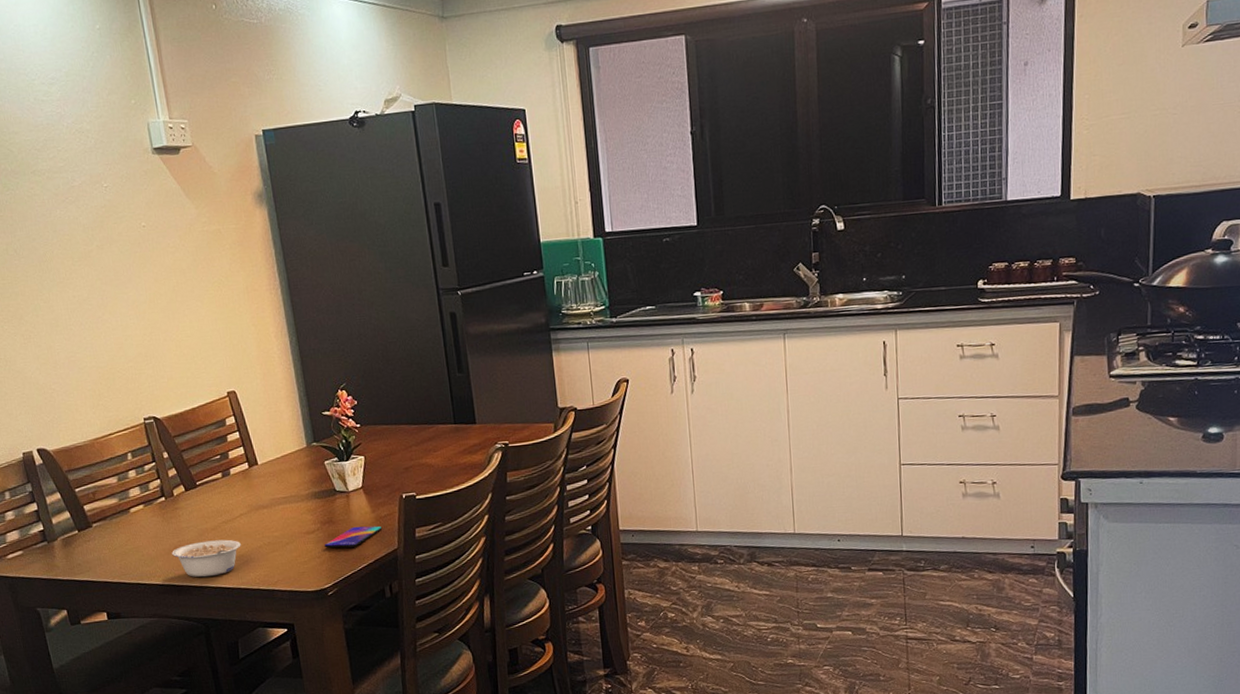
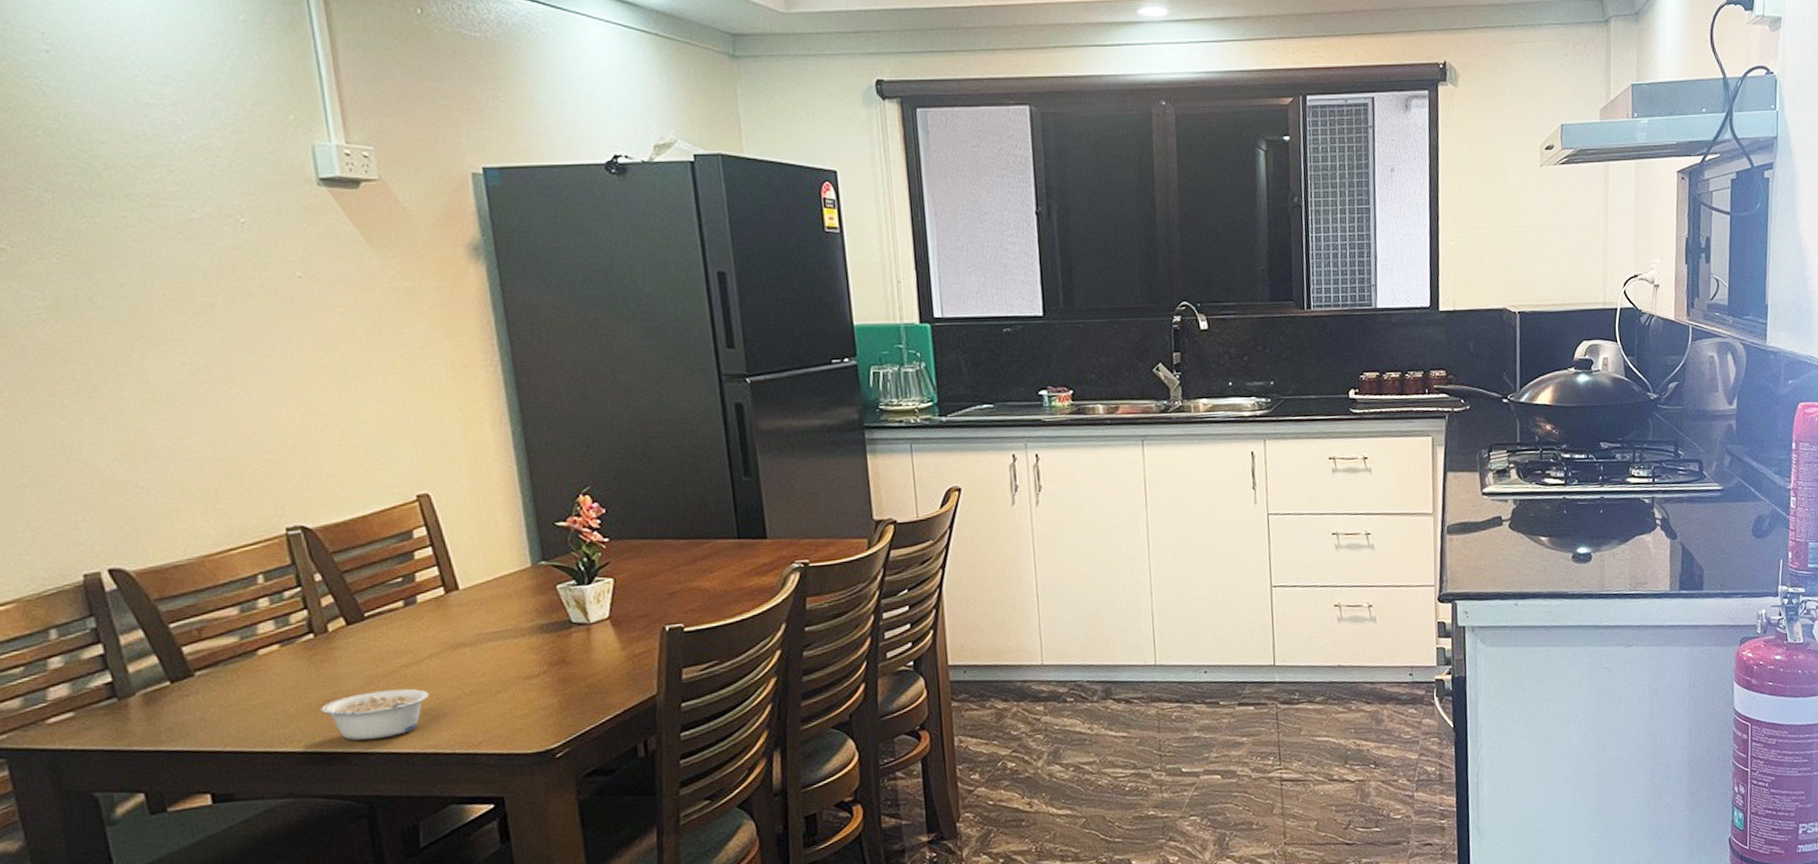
smartphone: present [324,526,383,548] -> none [552,666,636,697]

